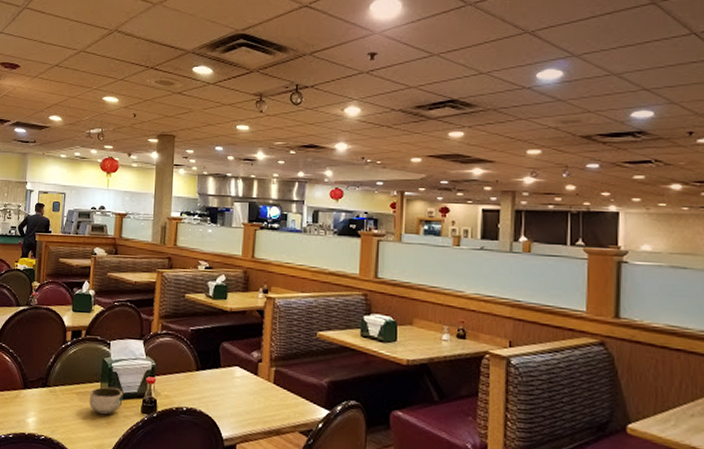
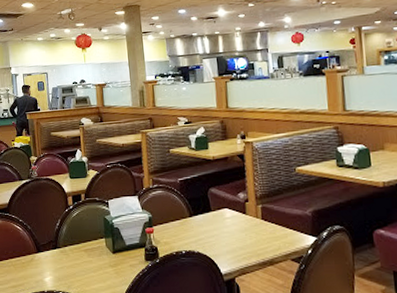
bowl: present [90,386,123,415] -> none [97,241,127,266]

